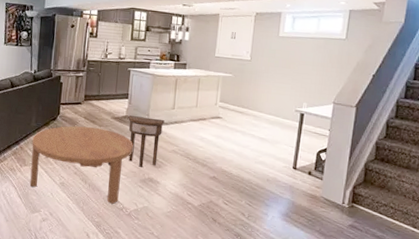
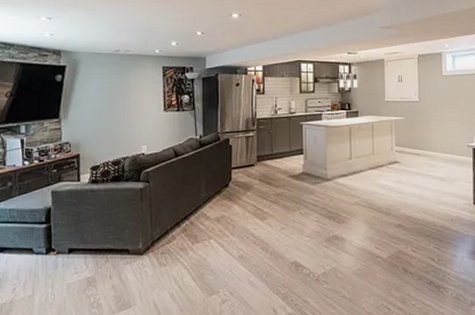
coffee table: present [30,126,133,204] -> none [203,189,314,270]
side table: present [128,116,165,167] -> none [305,171,343,225]

